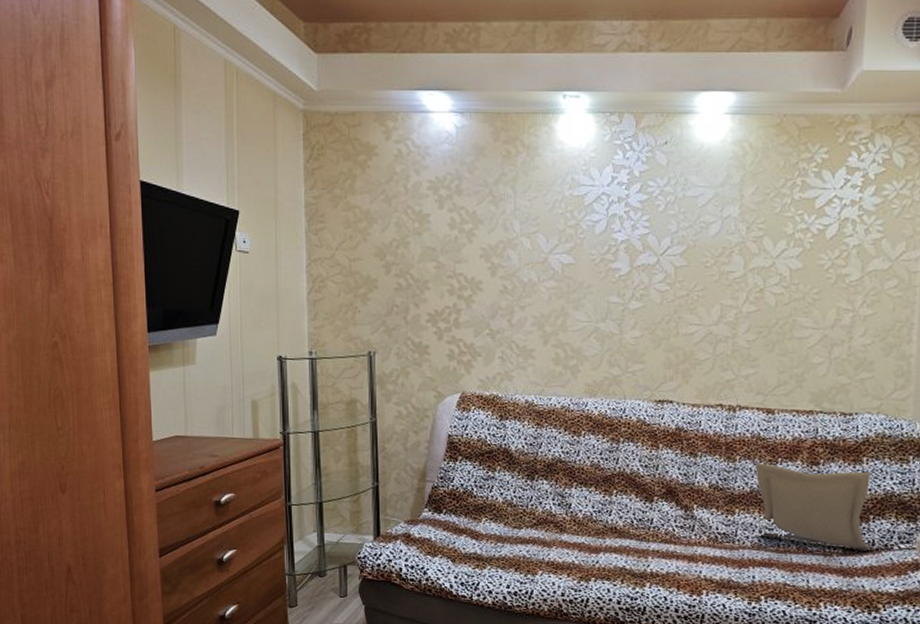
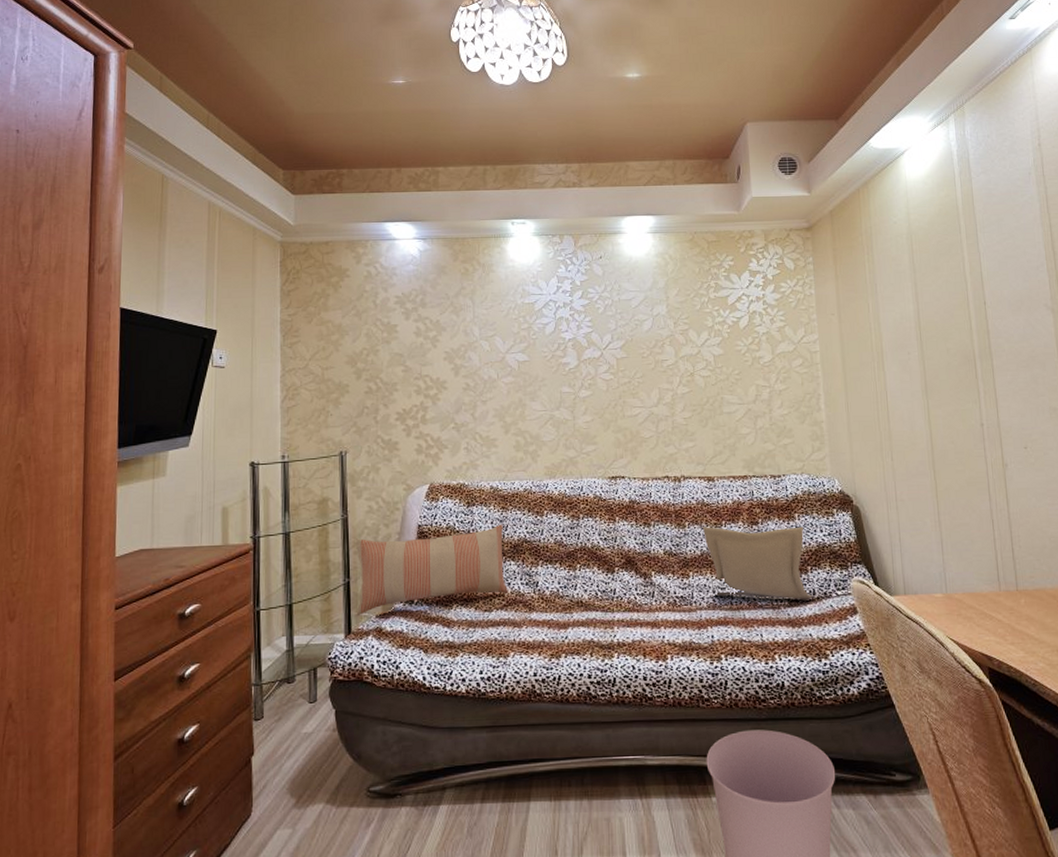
pillow: none [385,441,539,521] -> present [356,524,508,617]

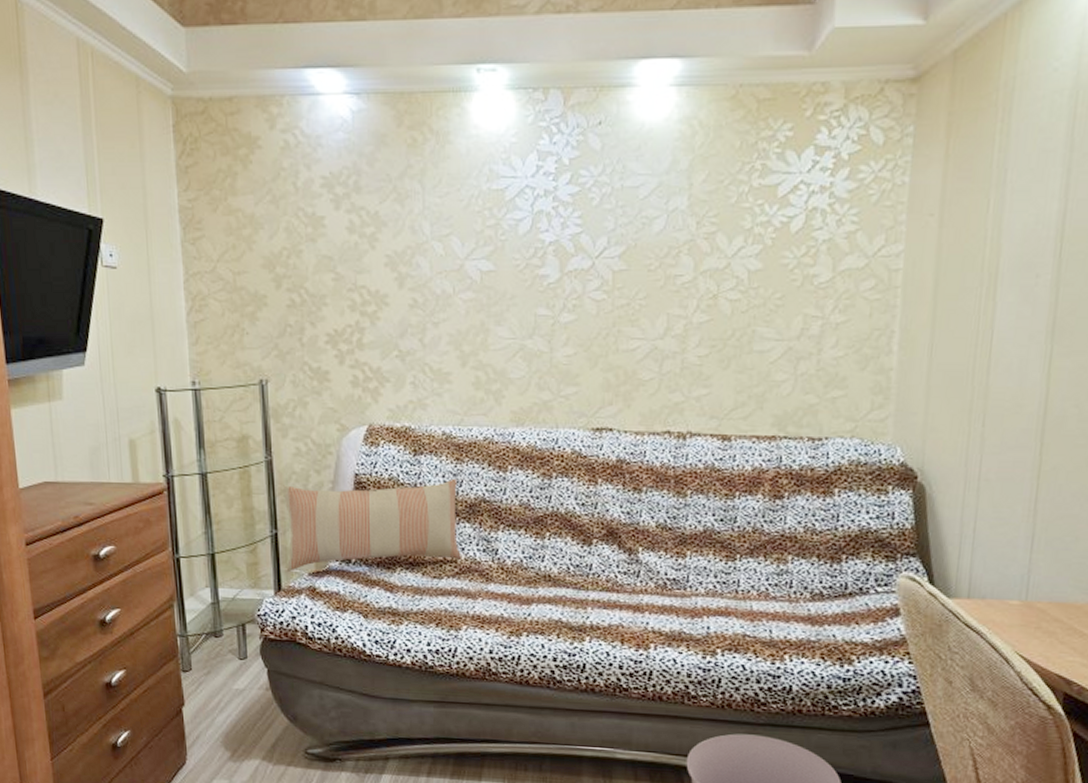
cushion: present [702,526,813,601] -> none [708,497,844,596]

